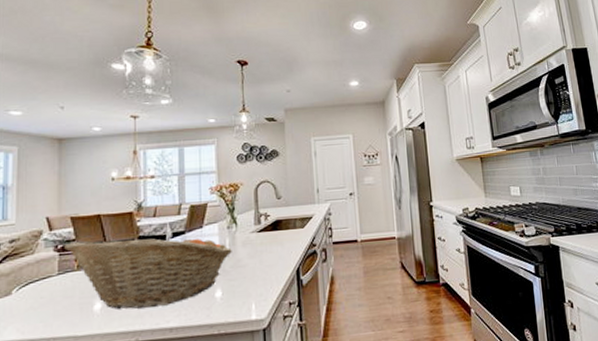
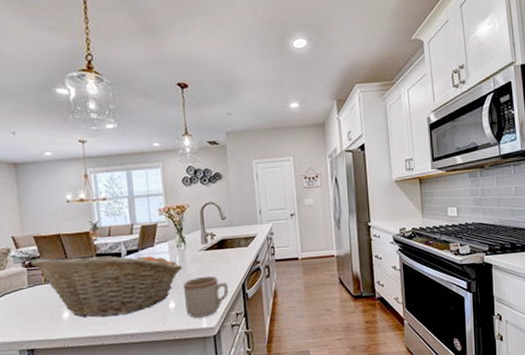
mug: none [231,260,281,309] -> present [183,275,228,318]

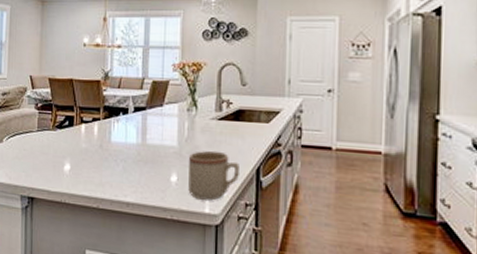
fruit basket: present [31,251,182,318] -> none [43,102,190,180]

